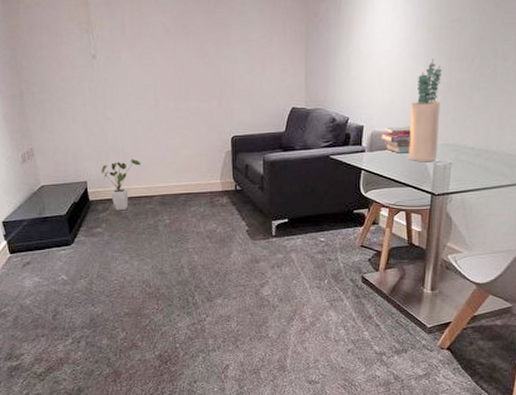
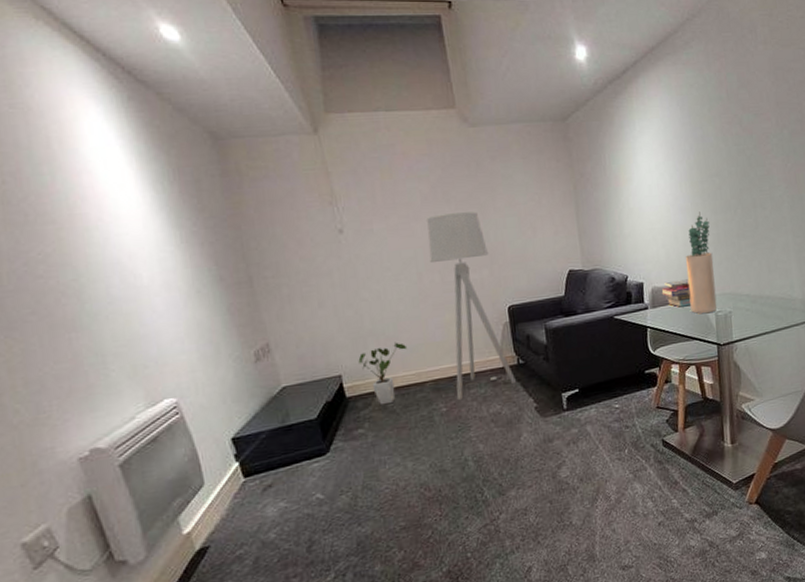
floor lamp: none [166,46,232,216] -> present [427,211,516,401]

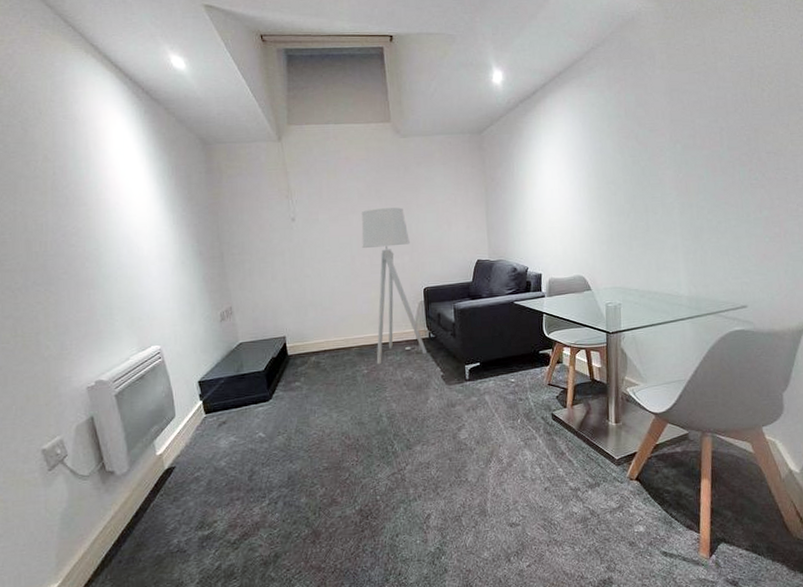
house plant: present [358,342,408,406] -> none [299,312,339,364]
books: present [661,279,691,307] -> none [557,273,584,297]
vase: present [685,212,718,315] -> none [580,214,608,305]

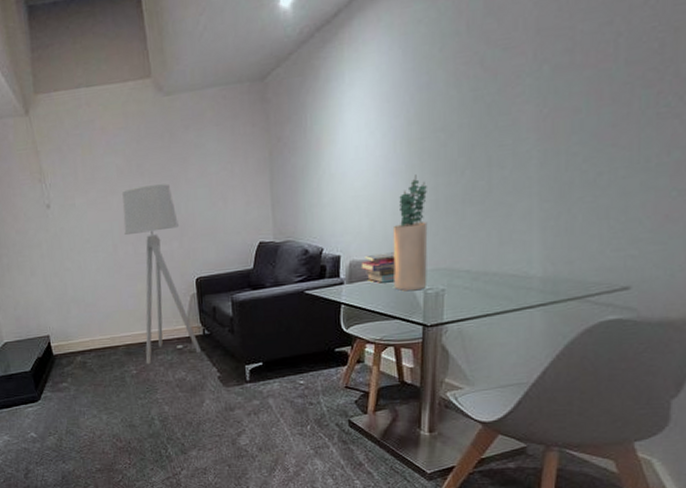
books: none [557,273,584,297] -> present [361,252,396,283]
vase: none [580,214,608,305] -> present [392,174,428,292]

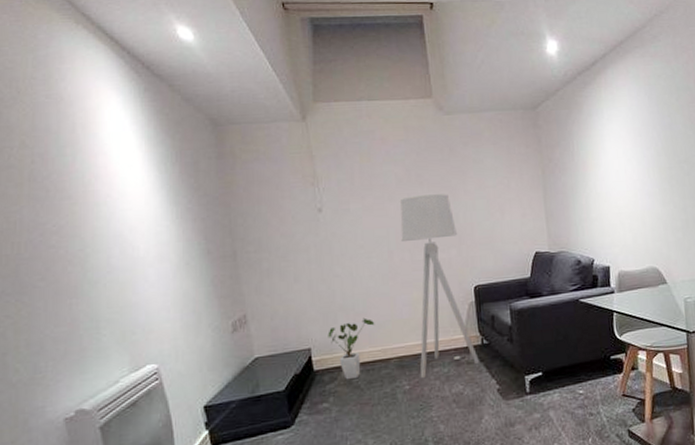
house plant: none [63,308,104,364] -> present [328,317,375,380]
books: present [361,252,396,283] -> none [628,264,659,292]
vase: present [392,174,428,292] -> none [652,197,687,300]

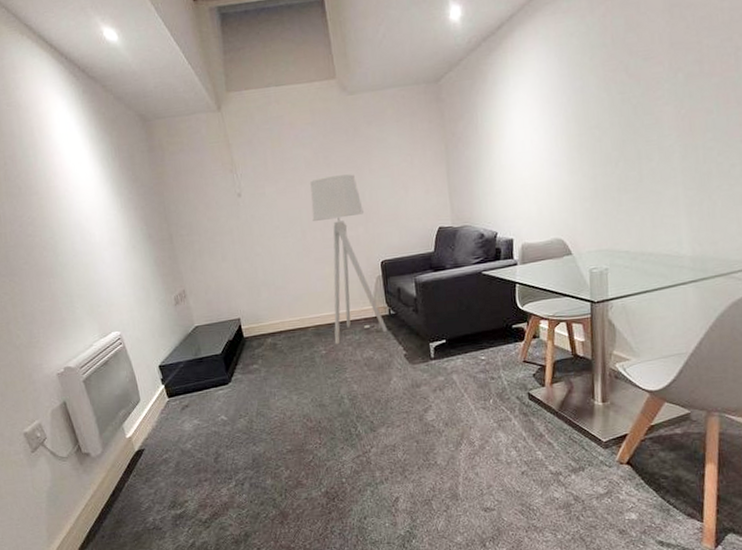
house plant: present [328,317,375,380] -> none [253,291,293,346]

